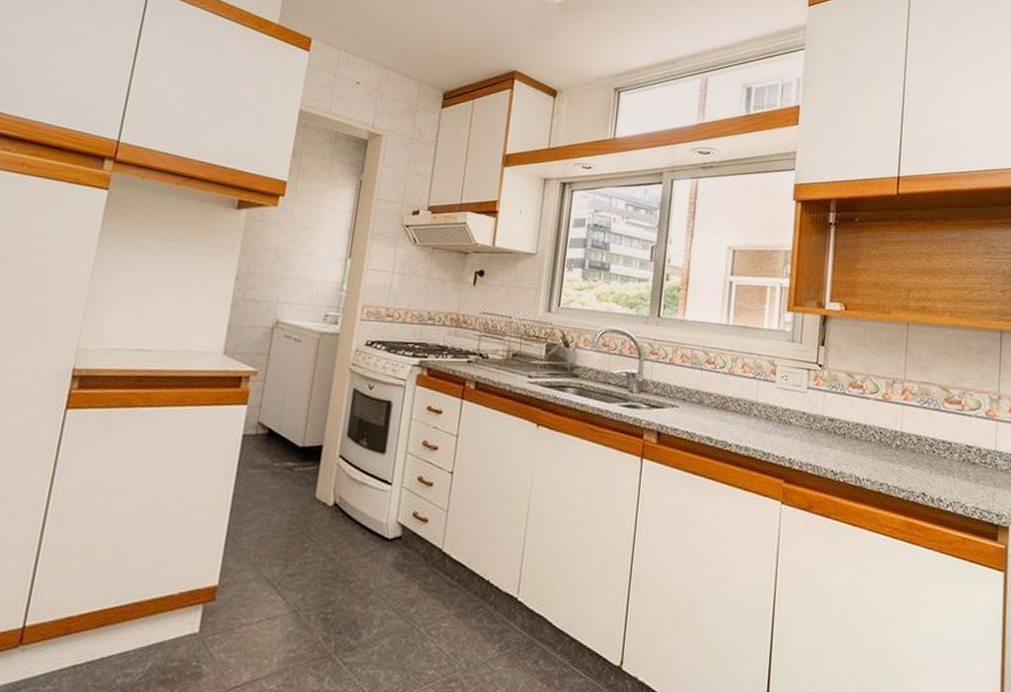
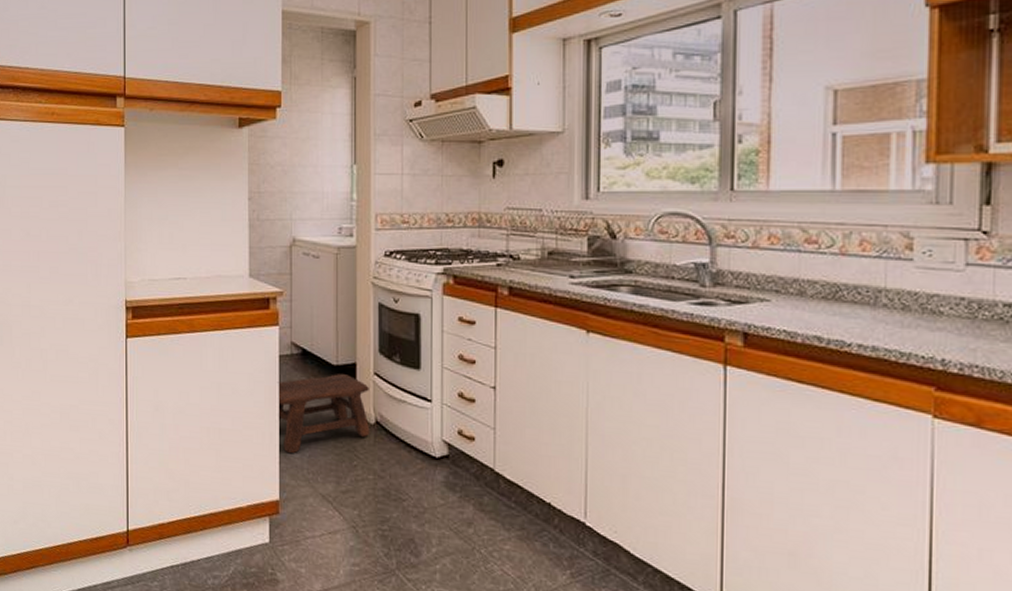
stool: none [232,455,333,535] -> present [277,374,370,453]

